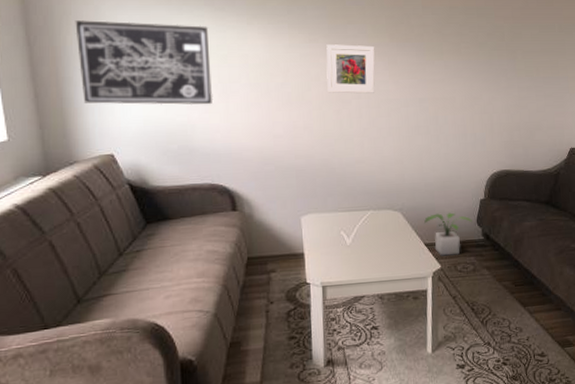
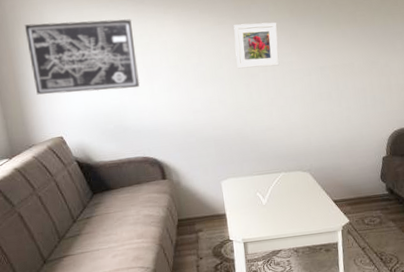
potted plant: present [424,212,472,256] -> none [331,170,377,211]

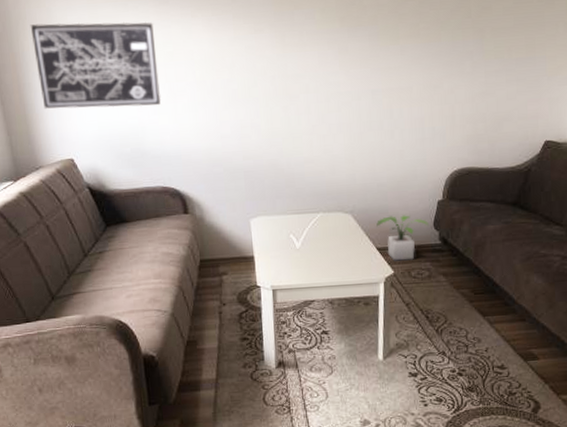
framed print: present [233,22,280,69] -> none [272,32,325,88]
potted plant: none [331,170,377,211] -> present [376,215,429,261]

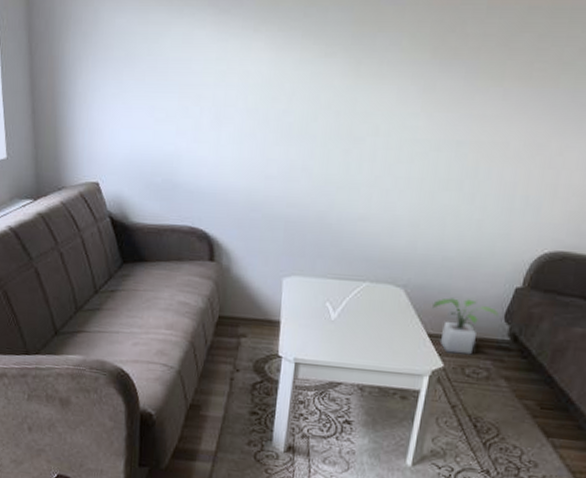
wall art: present [30,21,162,109] -> none [74,25,209,133]

